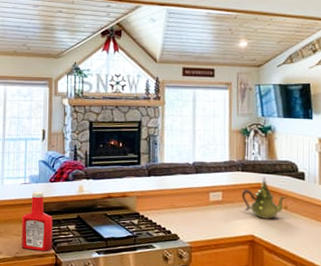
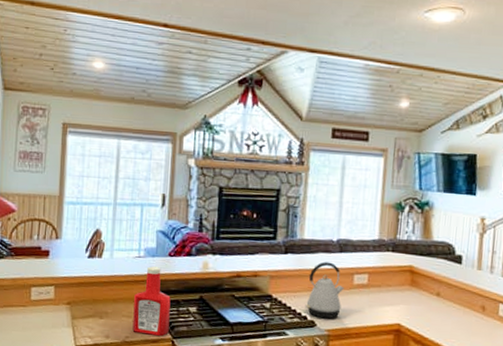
kettle: none [168,182,202,233] -> present [305,261,344,319]
teapot: present [241,177,286,219] -> none [389,259,439,307]

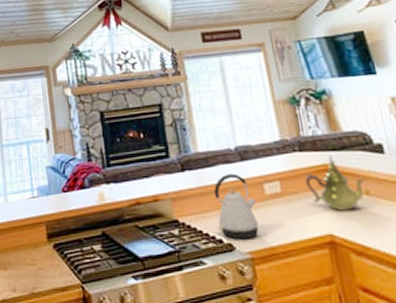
ketchup bottle: present [132,266,171,336] -> none [35,205,77,283]
teapot: none [389,259,439,307] -> present [305,155,365,211]

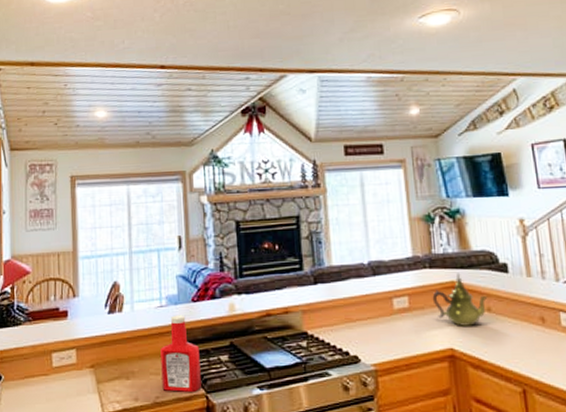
ketchup bottle: none [35,205,77,283] -> present [160,315,201,392]
kettle: present [213,173,259,240] -> none [344,288,385,352]

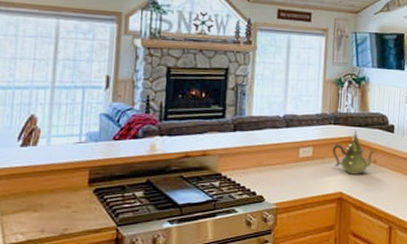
ketchup bottle: present [160,315,201,392] -> none [72,152,115,225]

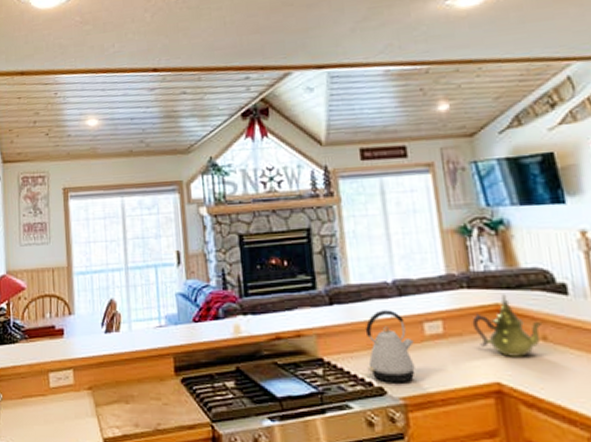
kettle: none [253,137,291,193] -> present [365,310,415,383]

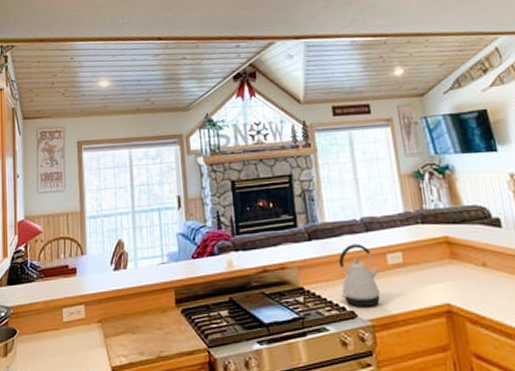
teapot: present [472,294,543,357] -> none [426,228,483,281]

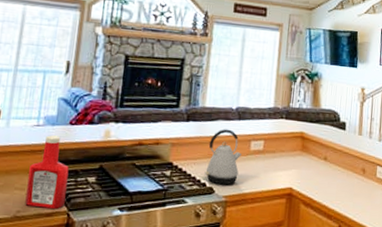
ketchup bottle: none [163,271,203,347] -> present [25,135,69,209]

